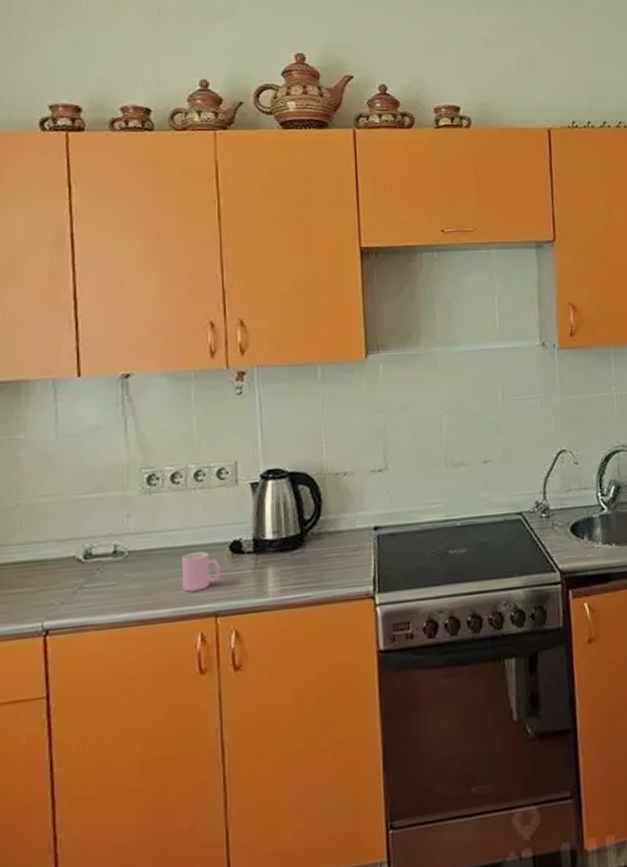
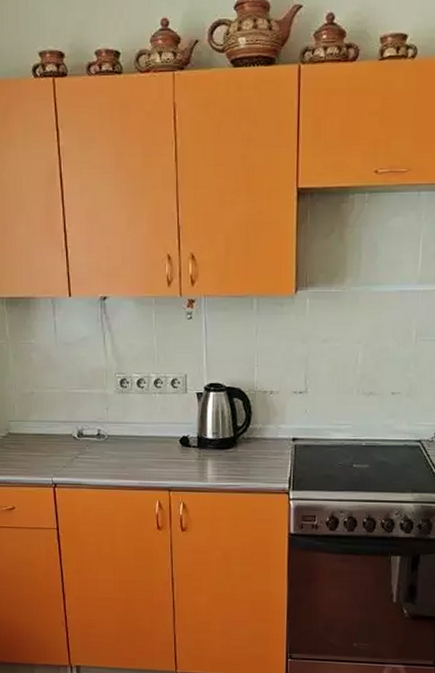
cup: present [181,552,220,592] -> none [144,442,173,470]

